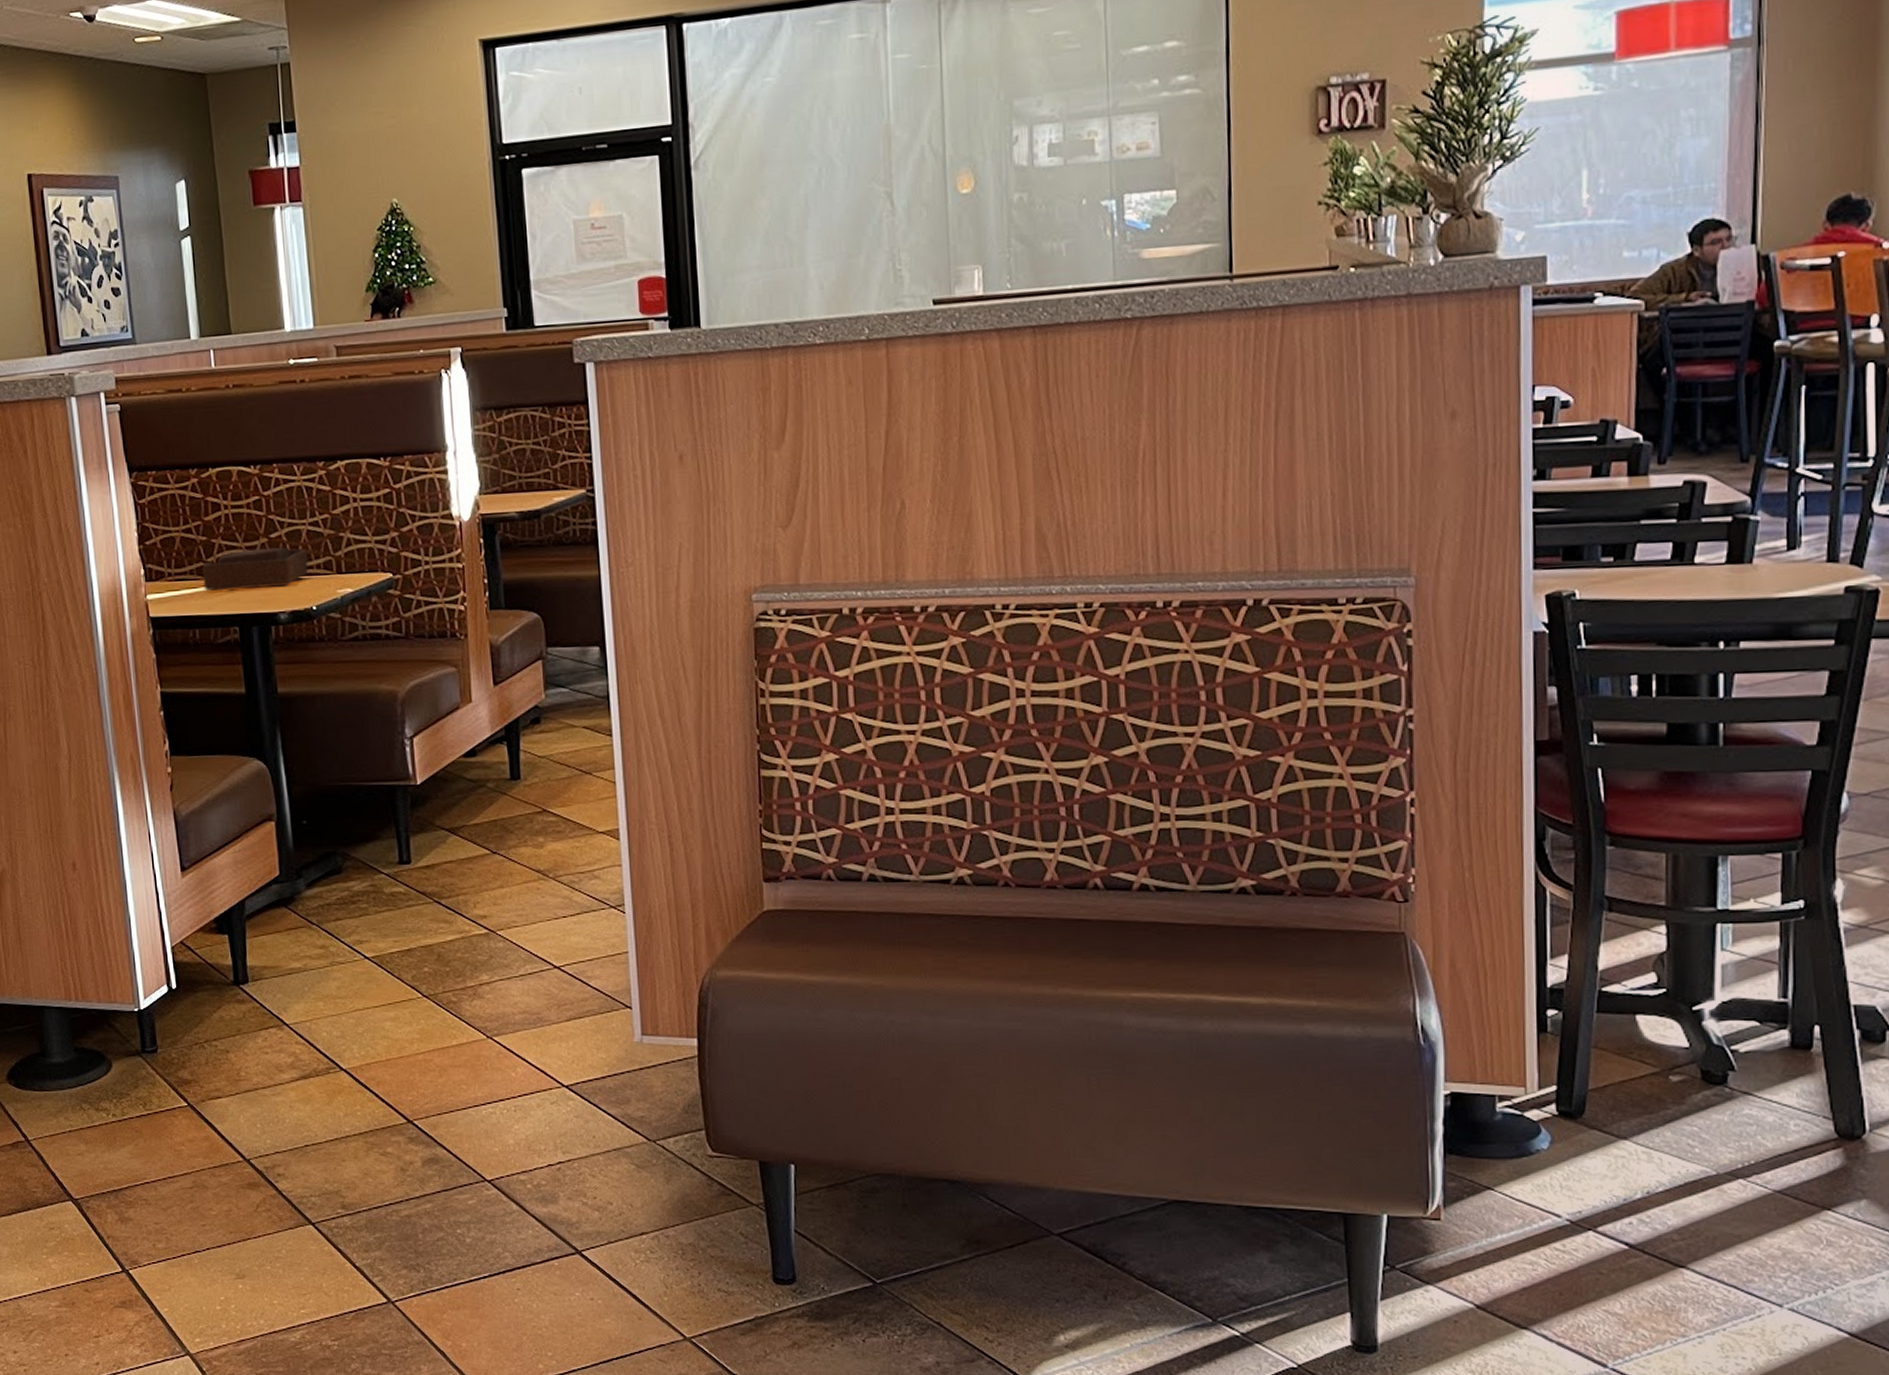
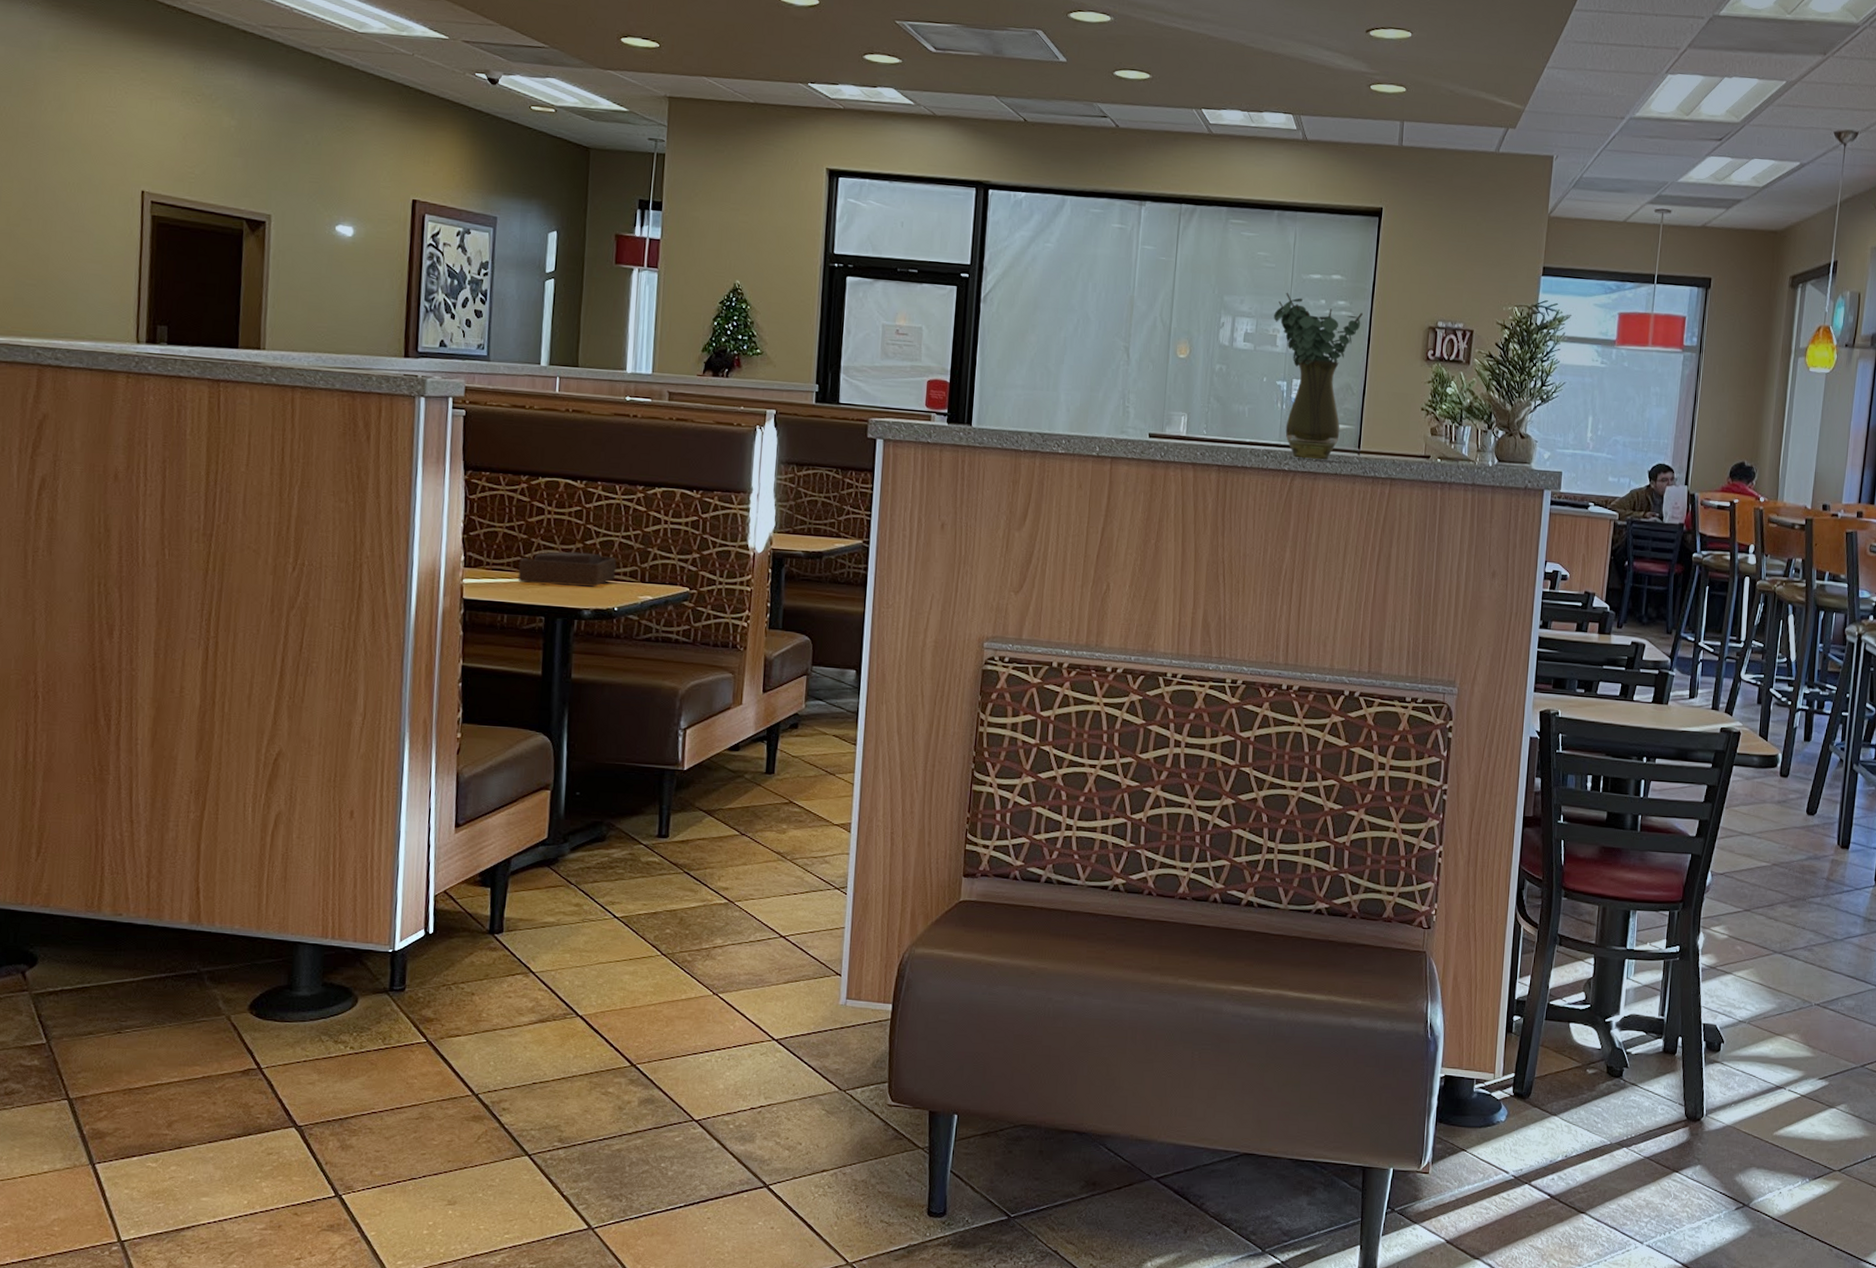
vase: none [1087,78,1216,300] -> present [1274,292,1363,460]

